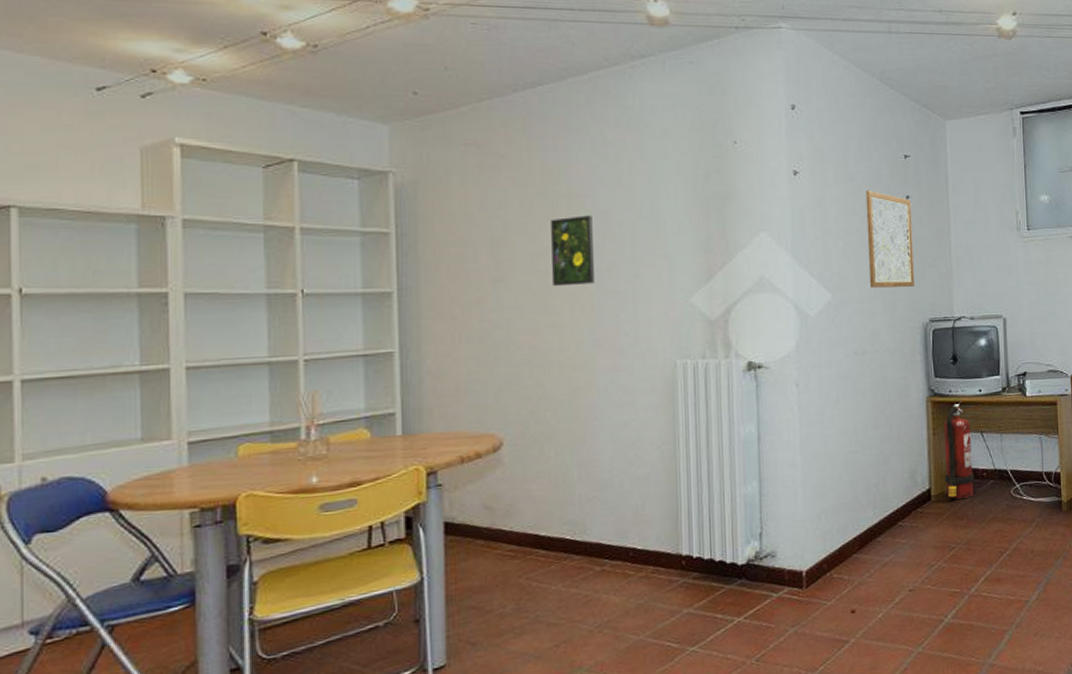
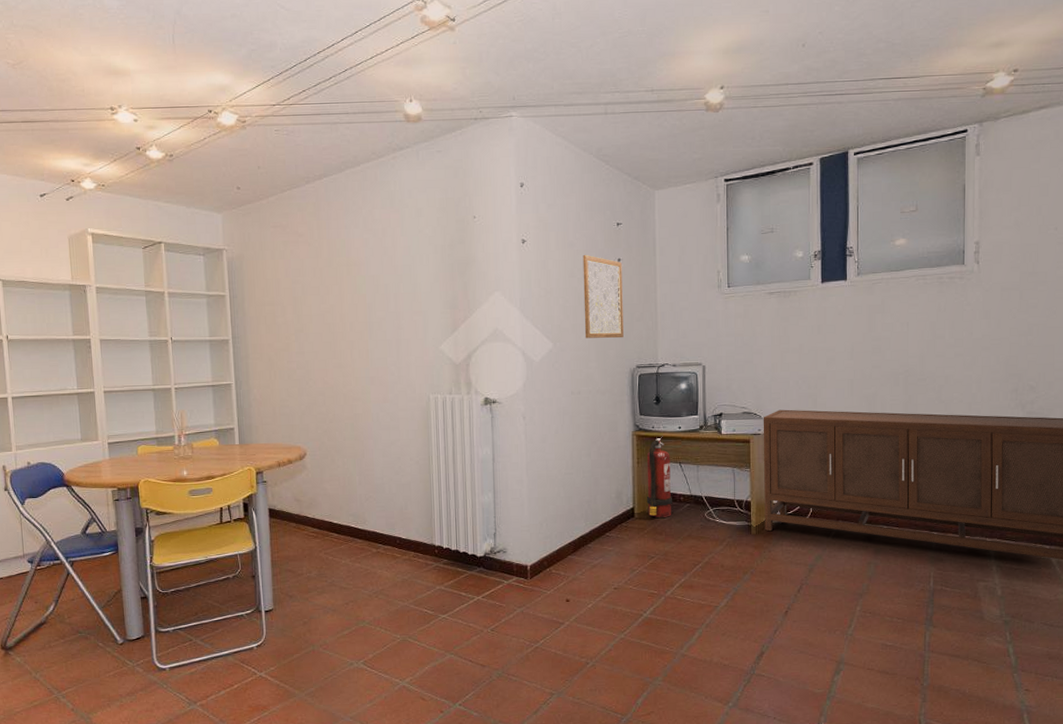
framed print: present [550,215,594,287] -> none [335,280,368,336]

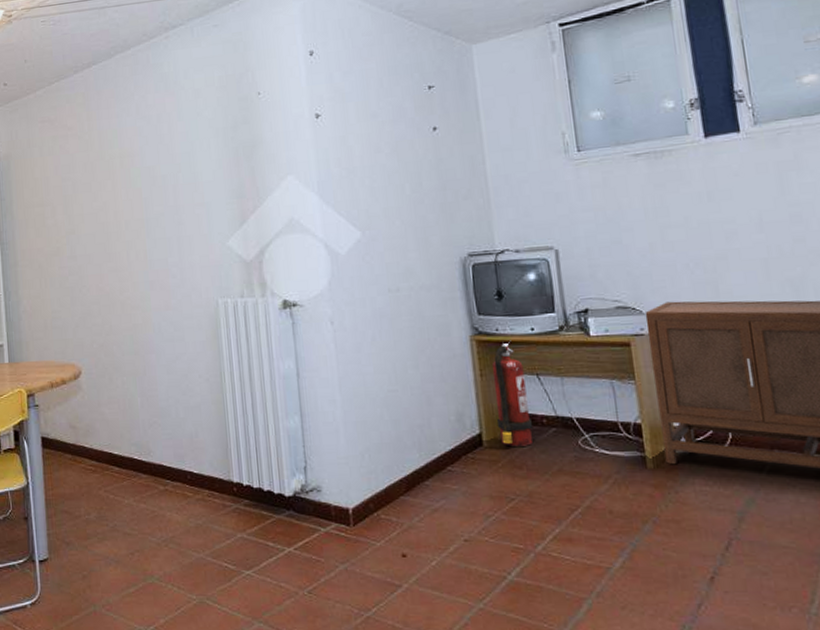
wall art: present [583,255,624,339] -> none [389,125,448,224]

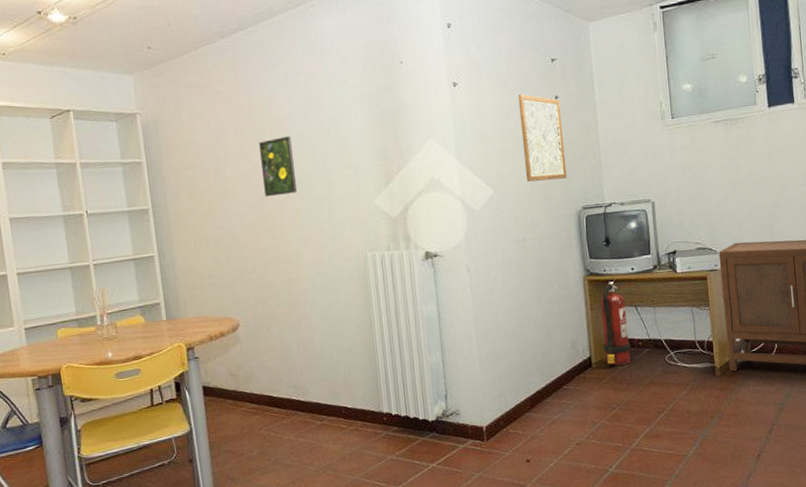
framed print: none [108,172,145,237] -> present [258,136,297,197]
wall art: none [389,125,448,224] -> present [518,94,567,182]

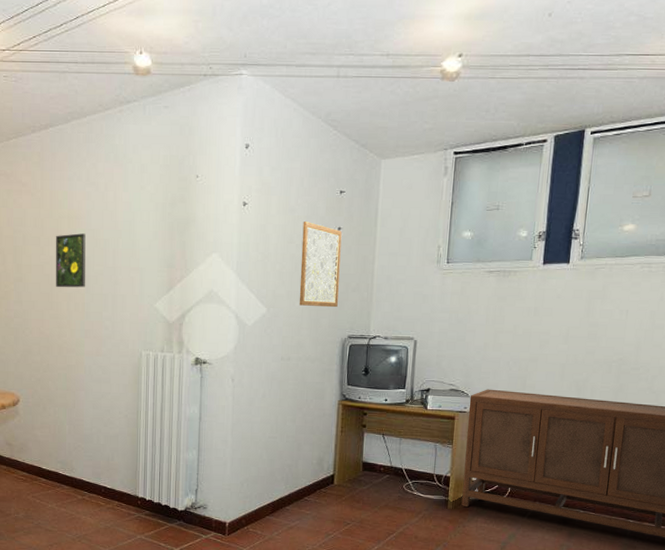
fire extinguisher: present [600,279,632,366] -> none [346,407,374,487]

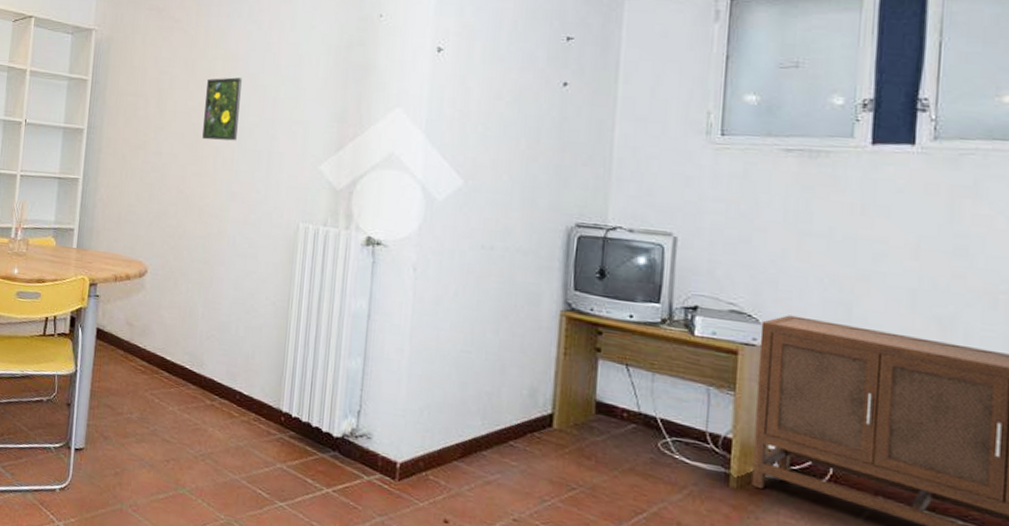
wall art: present [299,222,342,308] -> none [507,74,569,185]

